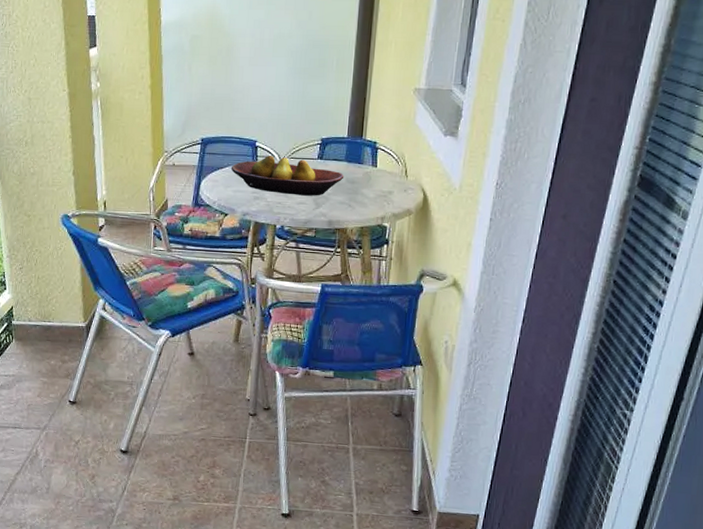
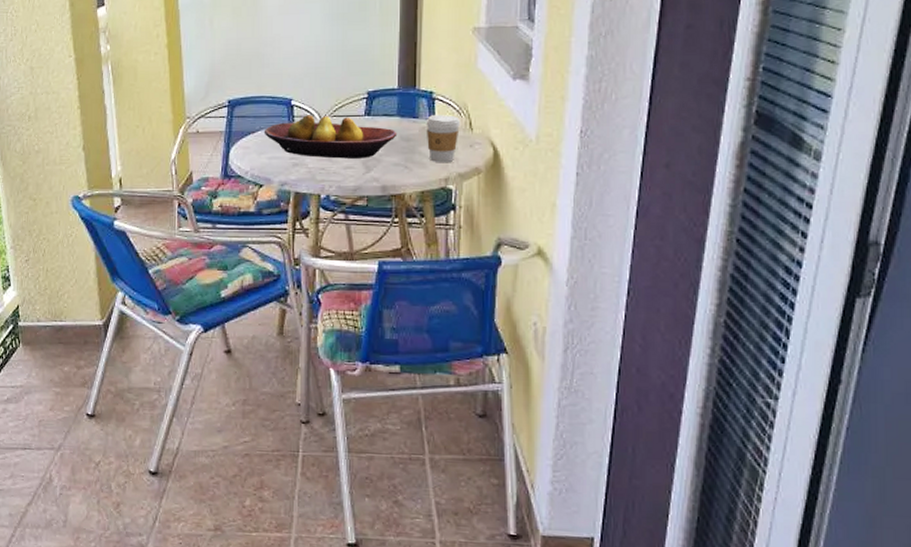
coffee cup: none [368,161,398,204] -> present [426,114,460,163]

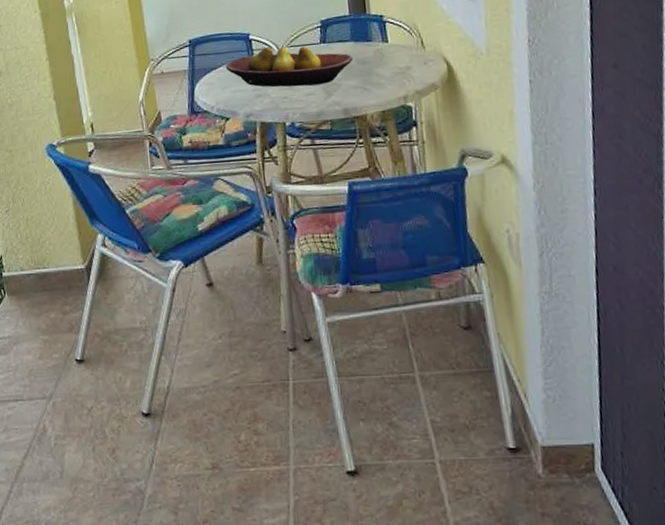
coffee cup: present [426,114,460,163] -> none [379,36,412,83]

